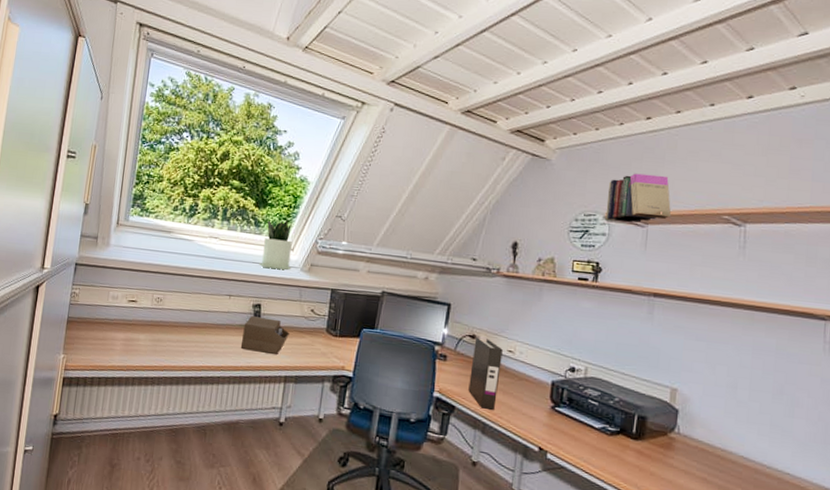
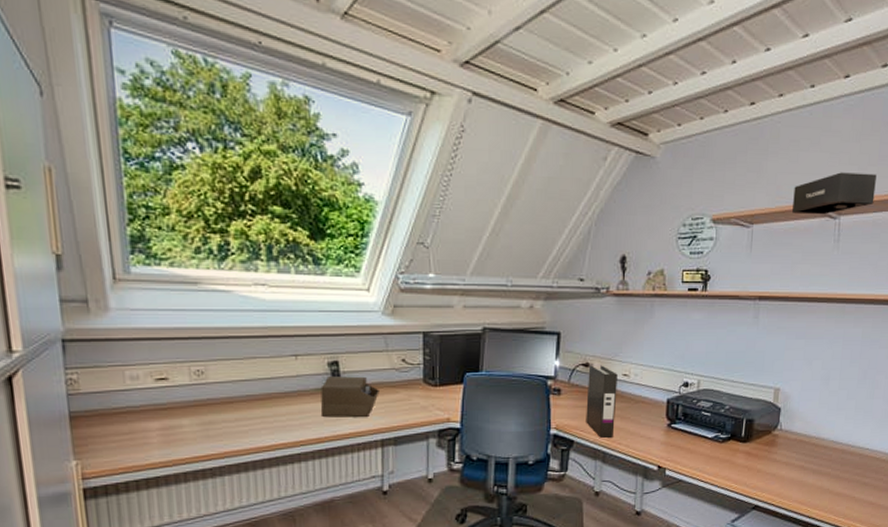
planter: present [258,218,292,271] -> none [326,252,370,317]
books: present [605,173,672,223] -> none [712,168,775,224]
box: none [691,182,788,222] -> present [792,172,877,215]

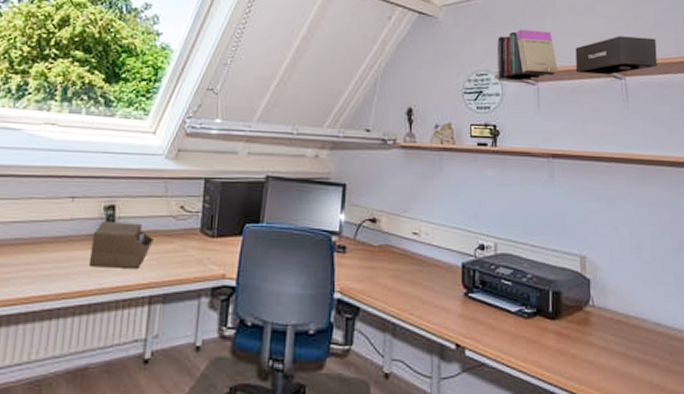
binder: present [586,365,618,438] -> none [373,221,407,306]
books: none [712,168,775,224] -> present [496,29,559,81]

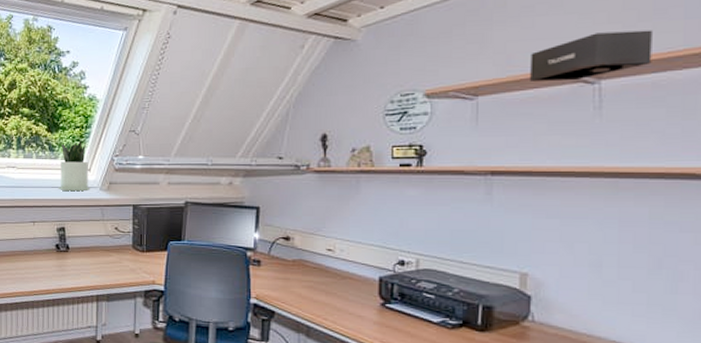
sewing box: present [88,222,154,268] -> none [50,240,96,275]
planter: none [110,96,154,160] -> present [57,140,91,192]
books: present [496,29,559,81] -> none [426,38,506,98]

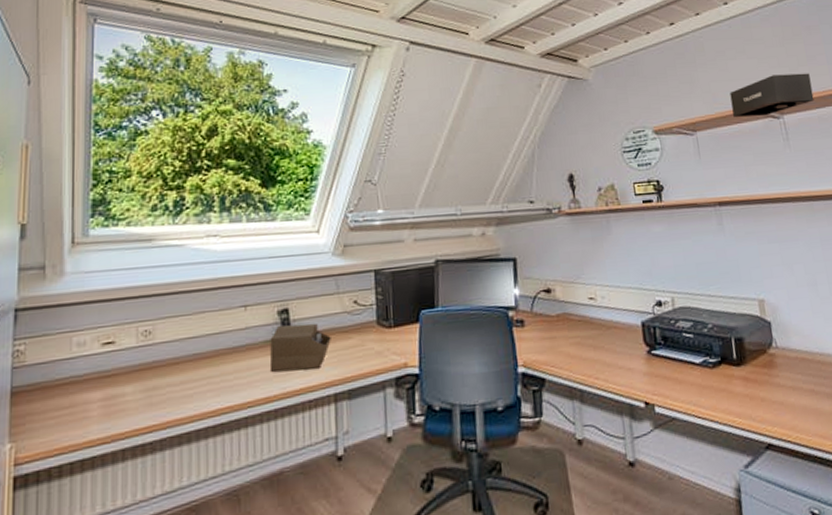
sewing box: none [50,240,96,275] -> present [269,323,331,372]
planter: present [57,140,91,192] -> none [276,195,321,262]

